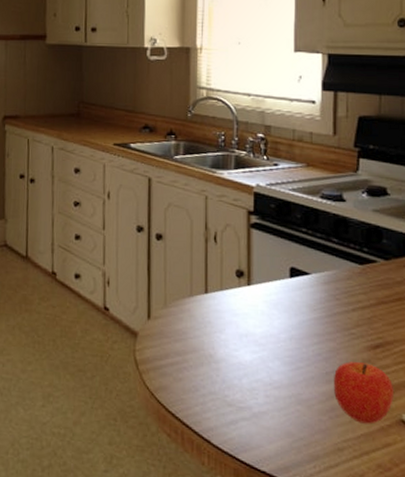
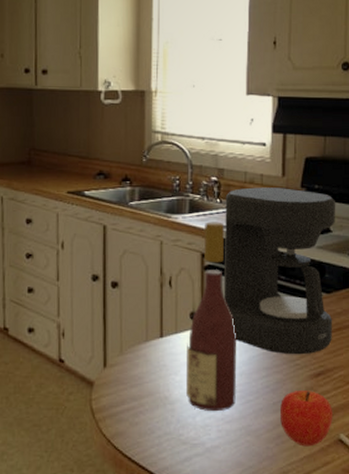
wine bottle: none [232,178,286,376] -> present [186,221,237,412]
coffee maker: none [271,145,394,324] -> present [223,187,336,355]

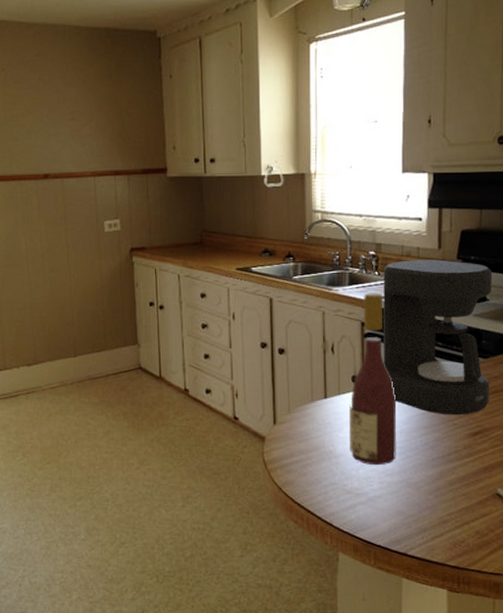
fruit: present [280,391,332,447] -> none [439,448,490,499]

